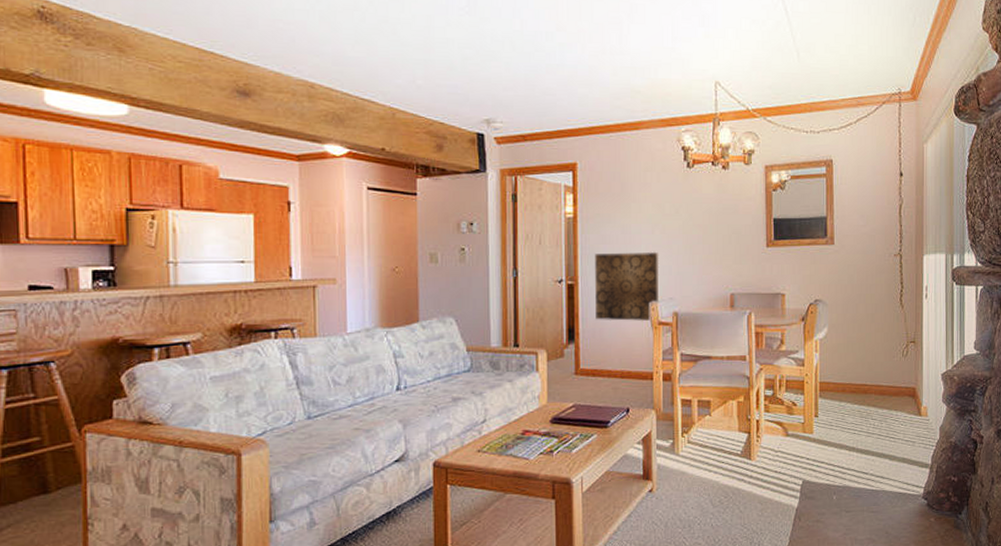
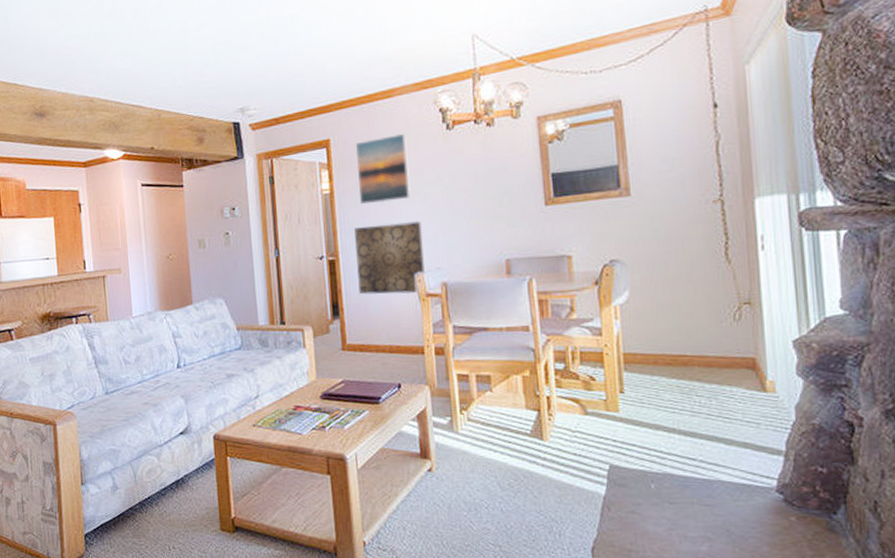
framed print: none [601,165,652,232] -> present [355,133,412,205]

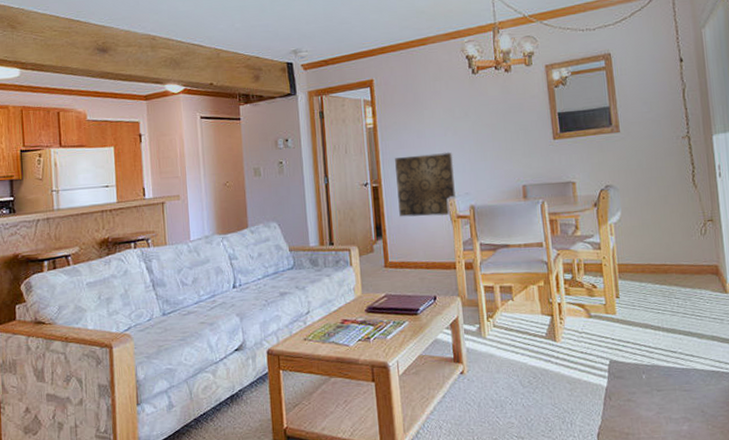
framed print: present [355,133,412,205] -> none [395,76,444,138]

